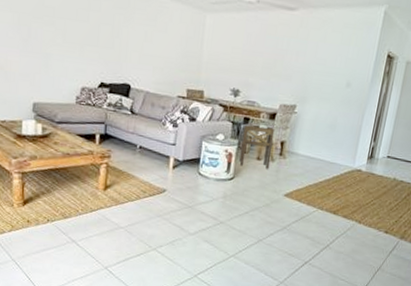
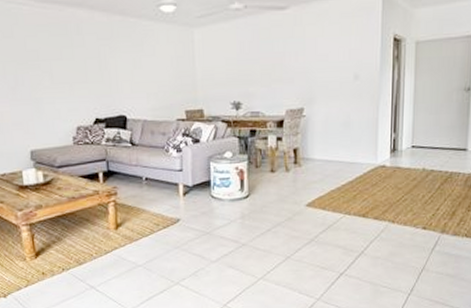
side table: present [239,125,275,169] -> none [252,136,286,182]

